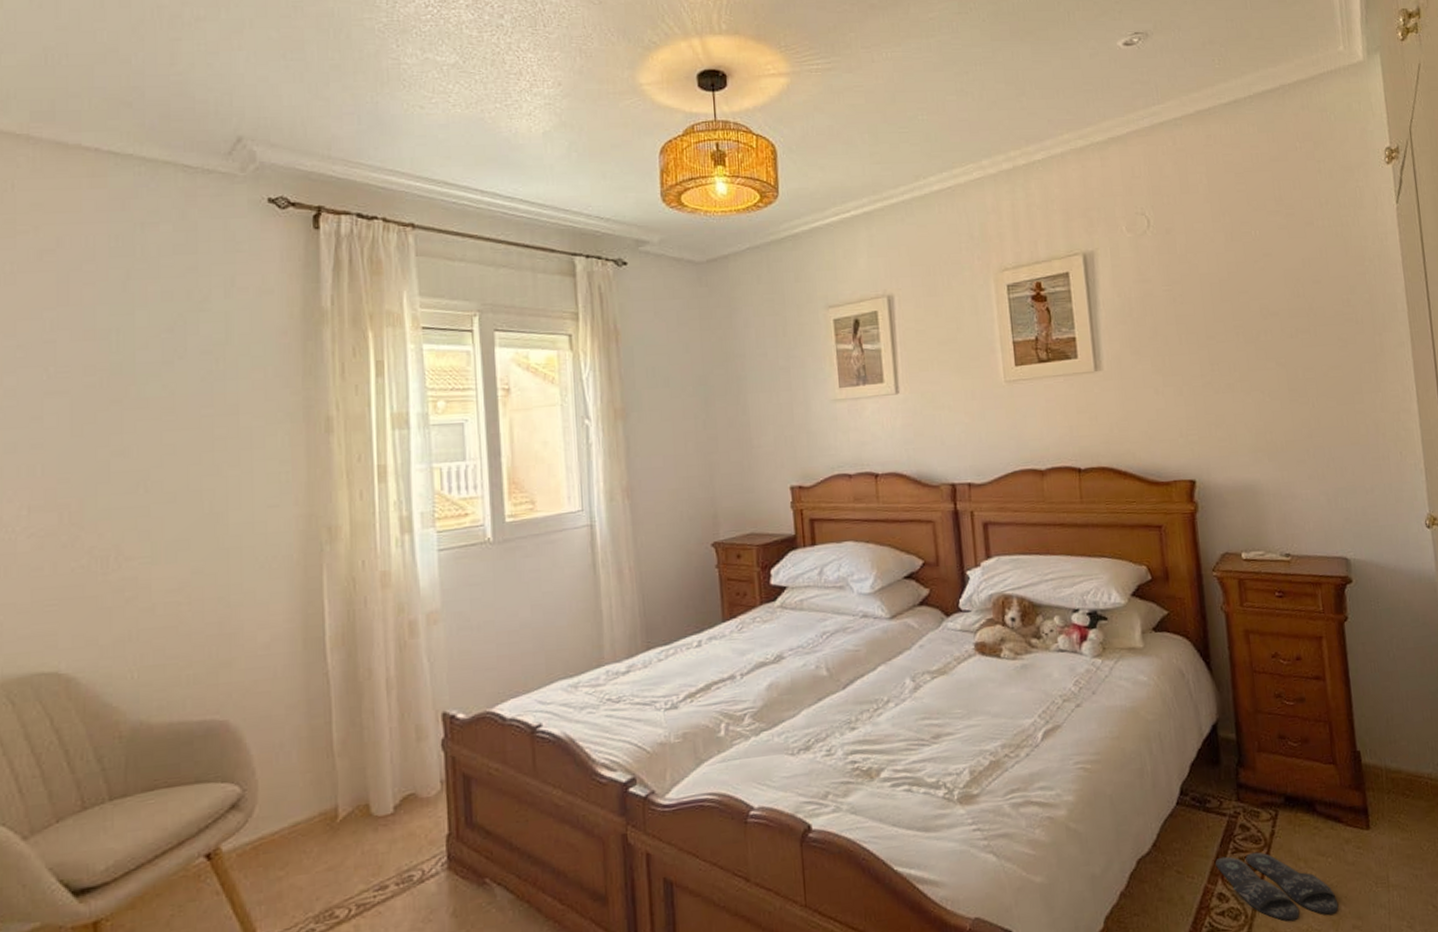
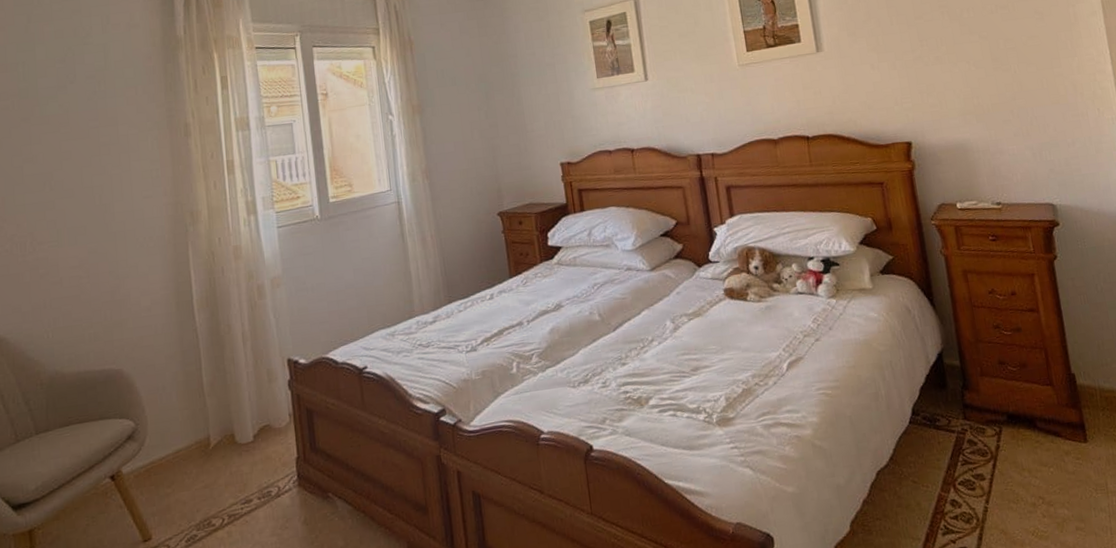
slippers: present [1215,852,1339,921] -> none [947,463,1062,524]

